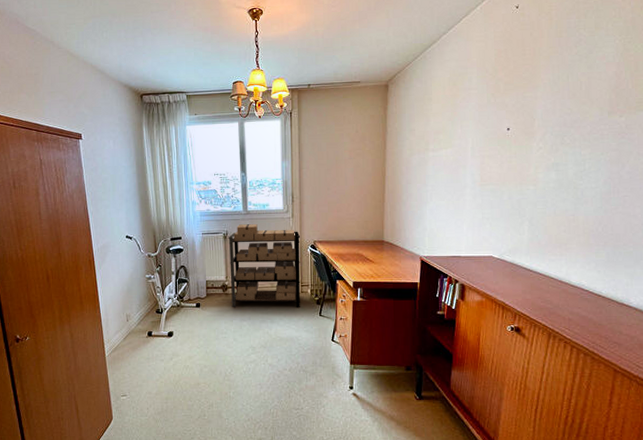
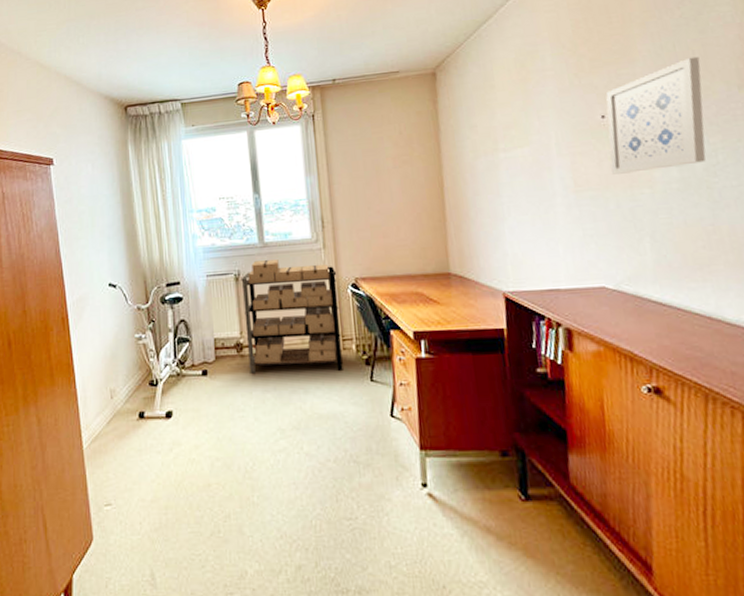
wall art: none [508,87,585,174] -> present [605,56,706,175]

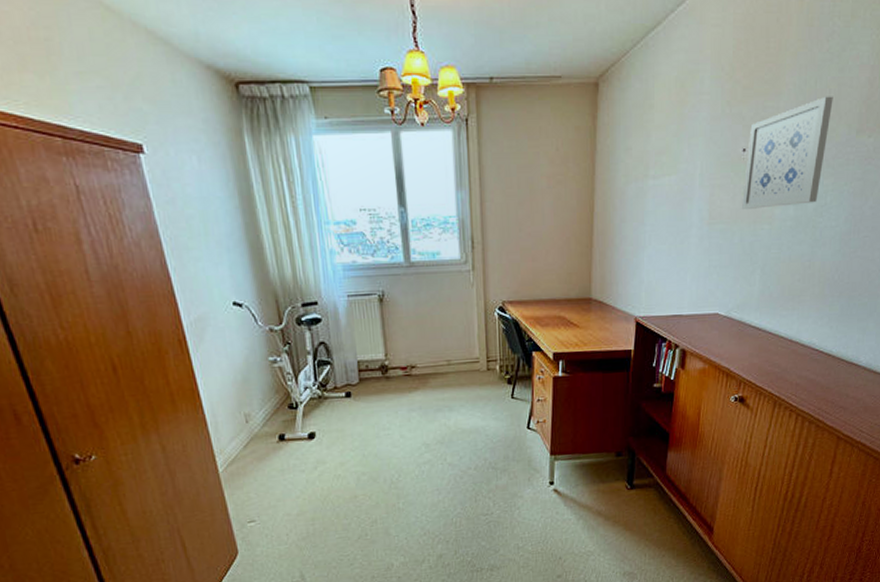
shelving unit: present [241,259,344,374] -> none [385,280,488,394]

